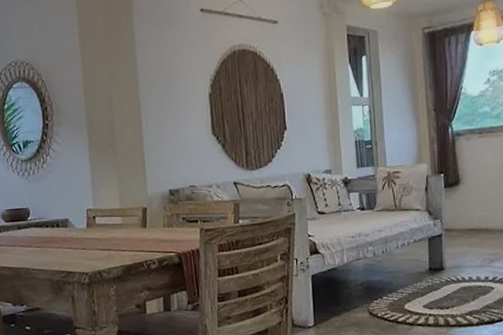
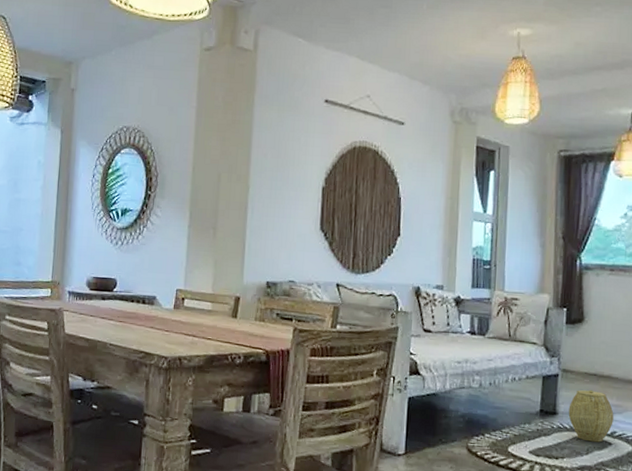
woven basket: none [454,243,494,289] -> present [568,389,614,443]

